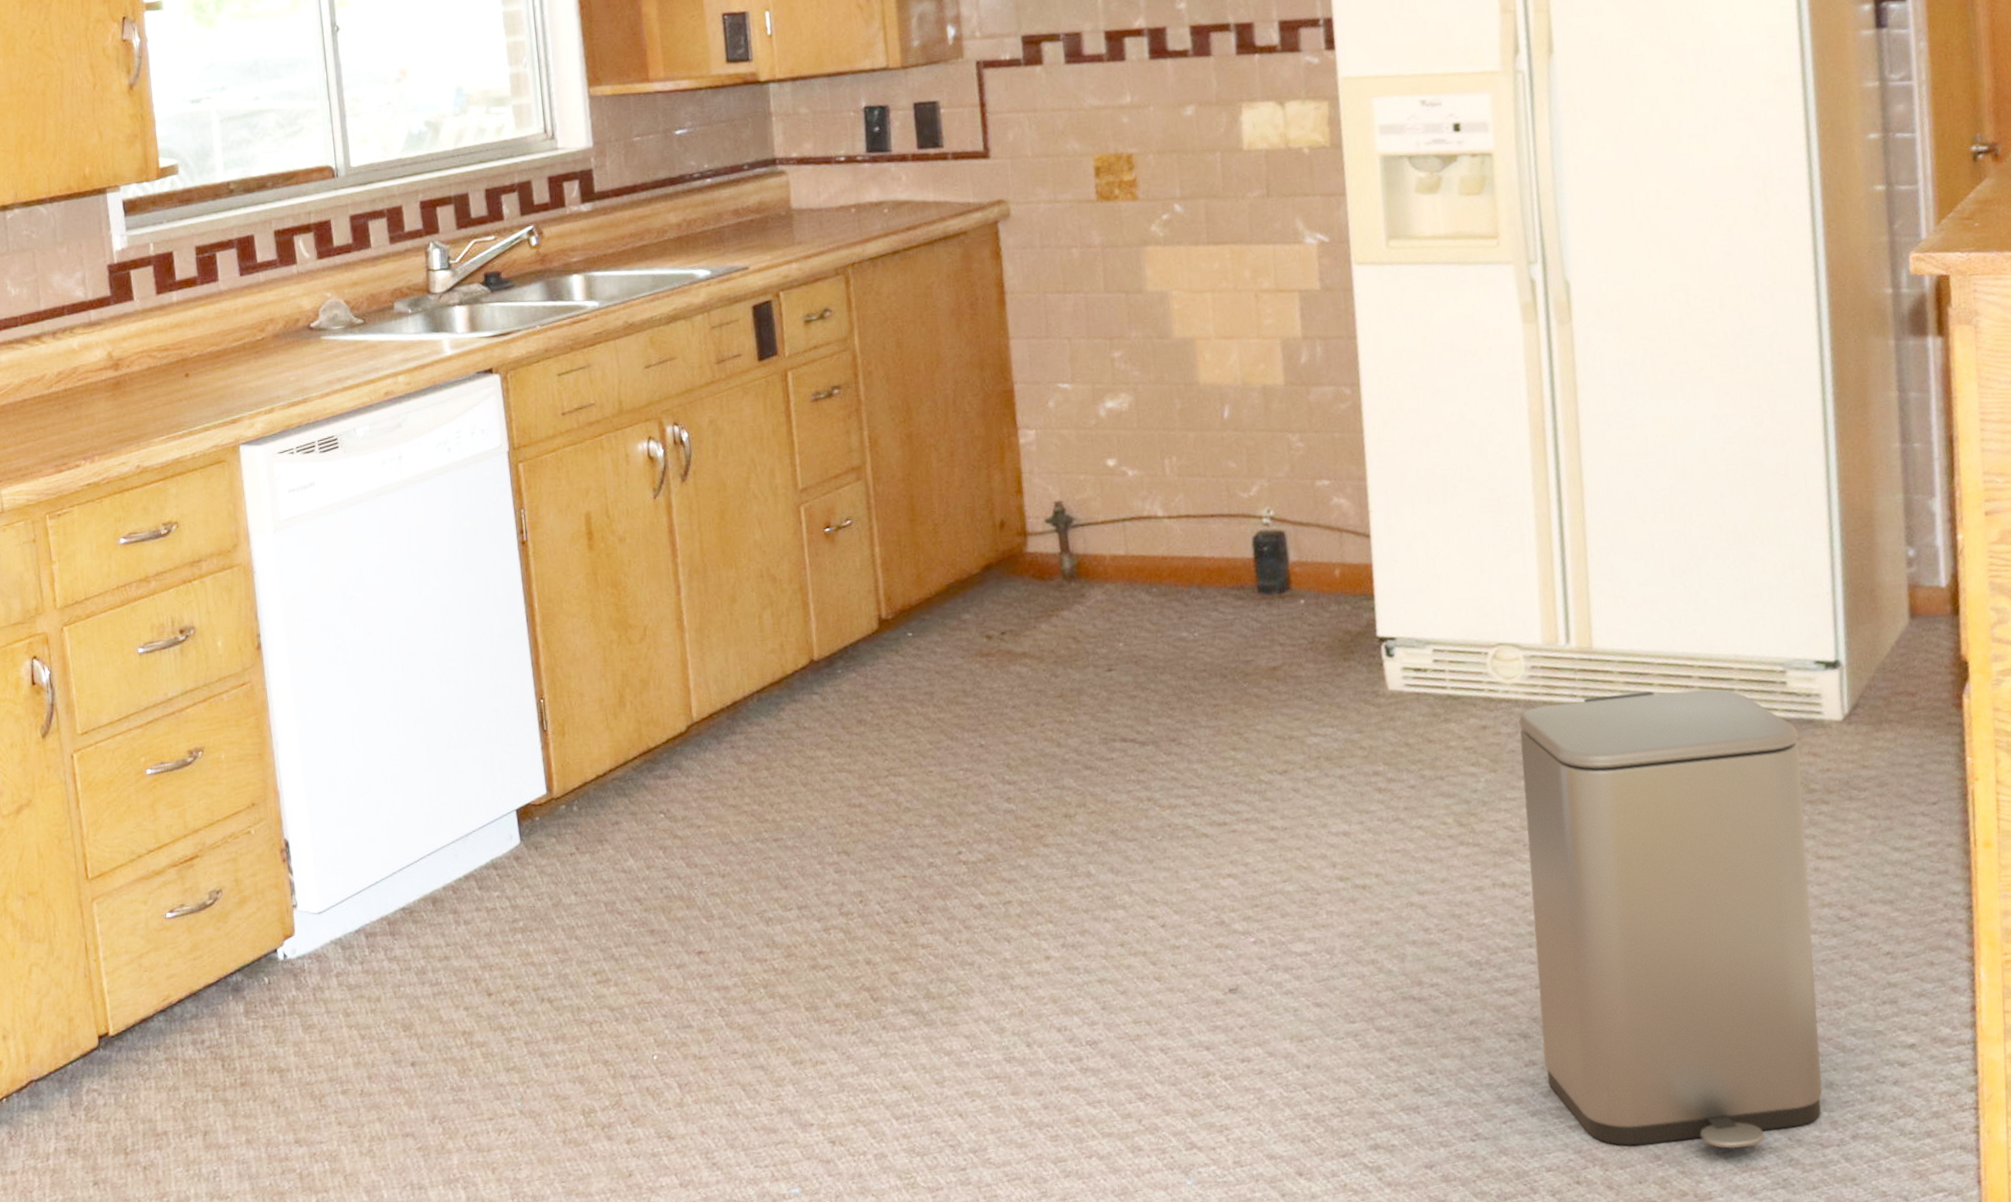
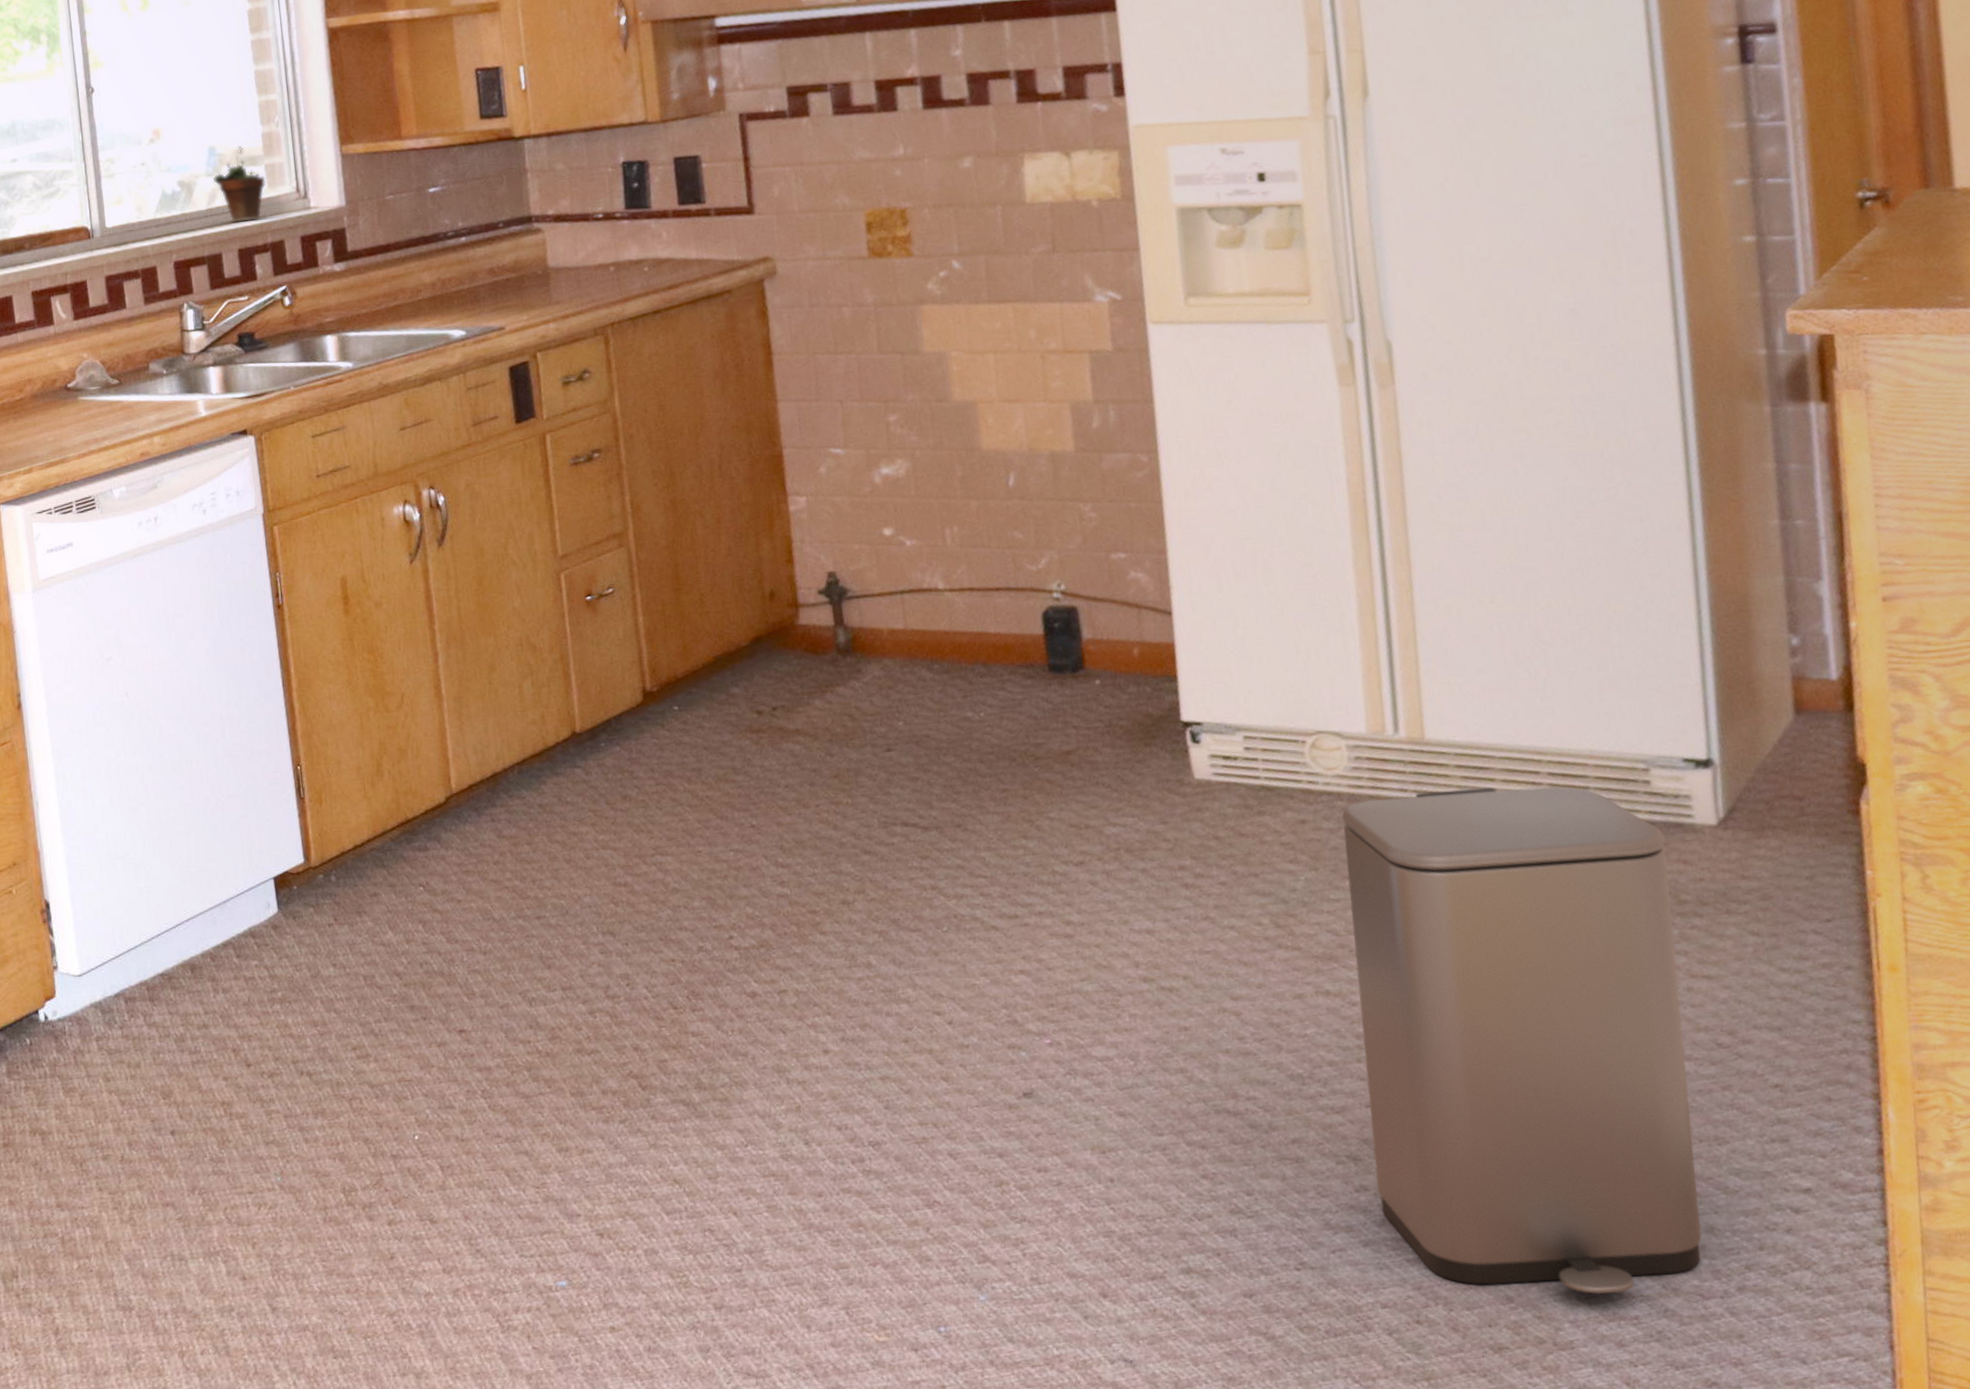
succulent plant: none [460,86,514,163] -> present [213,146,266,223]

